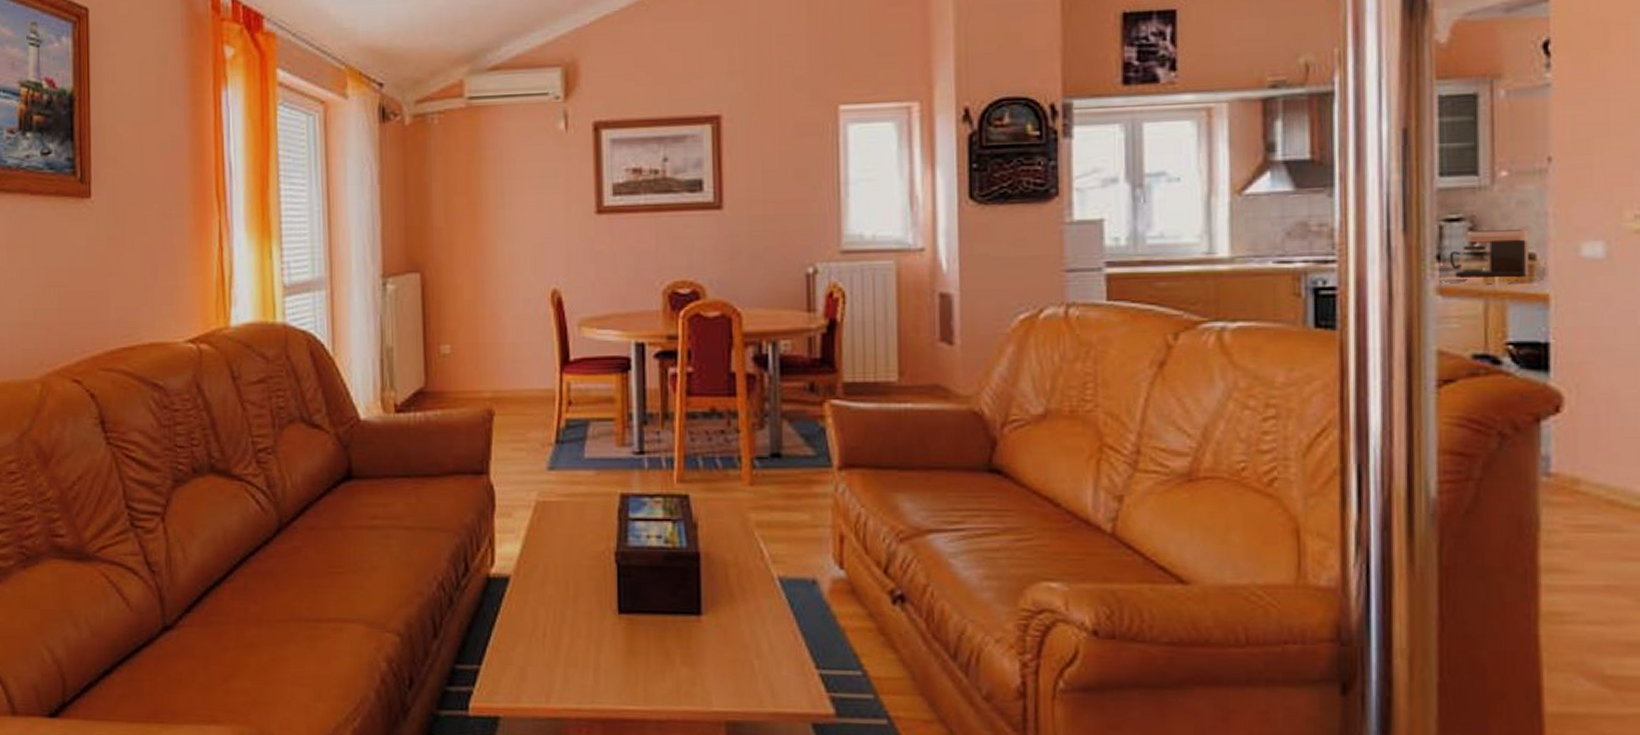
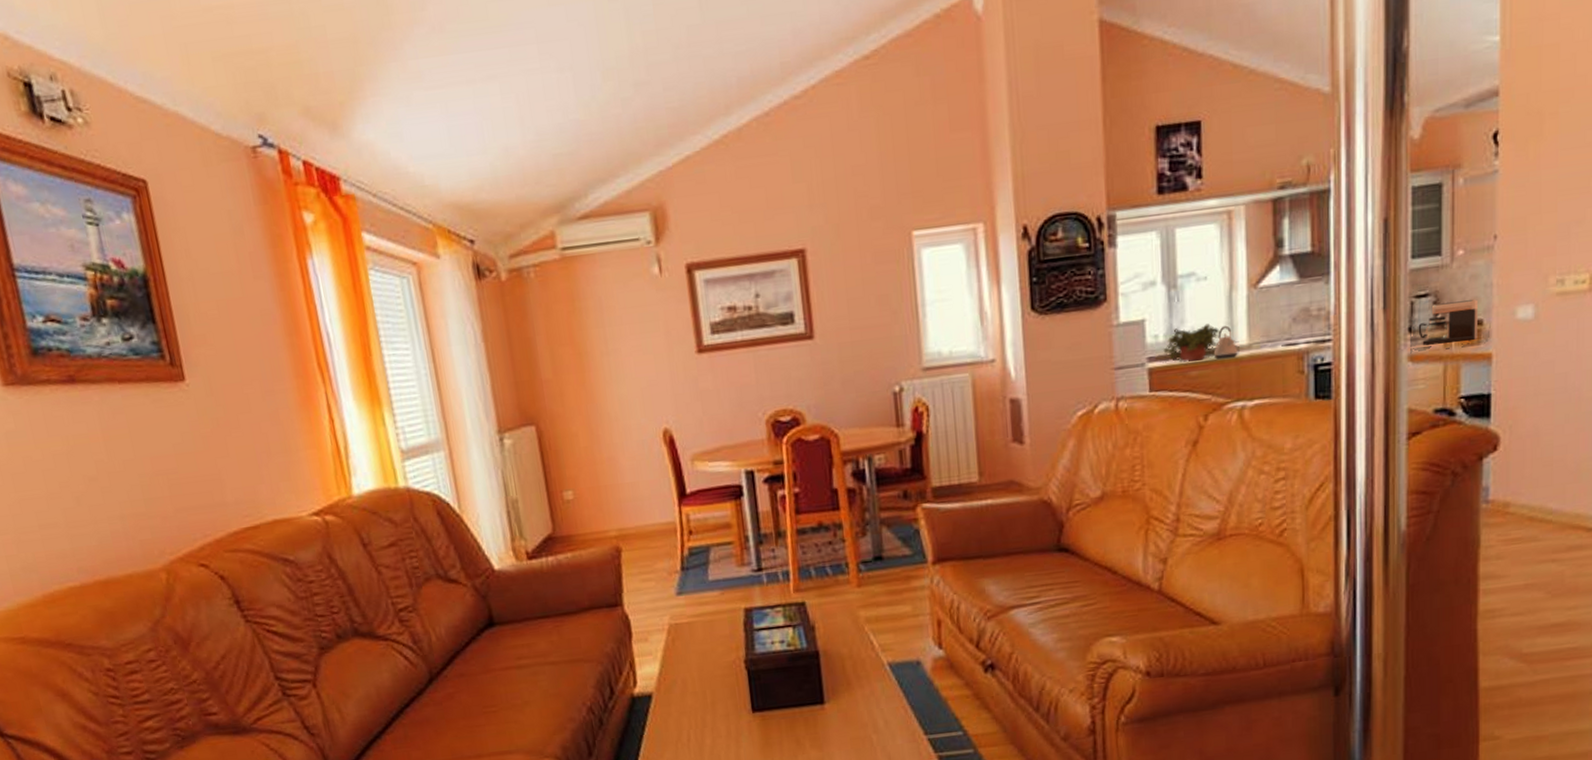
potted plant: none [1125,230,1196,272] -> present [1163,323,1220,363]
kettle: none [1186,234,1218,273] -> present [1213,325,1238,360]

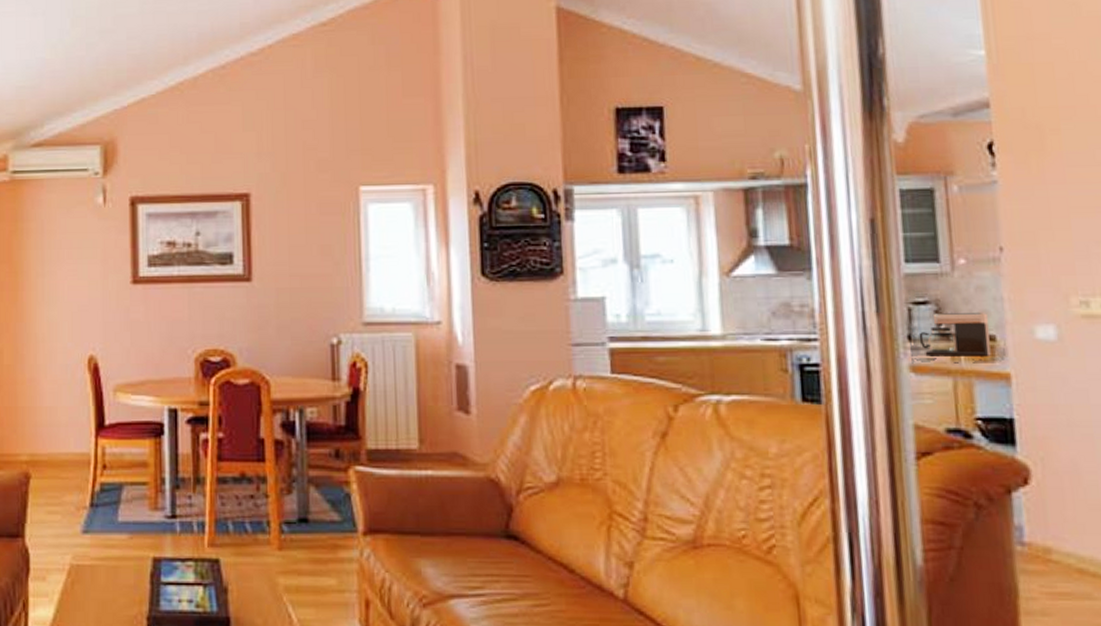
potted plant: present [1163,323,1220,363] -> none [626,308,690,347]
kettle: present [1213,325,1238,360] -> none [682,312,711,348]

